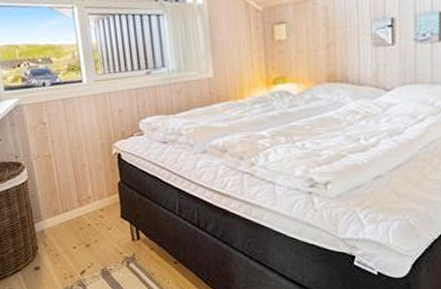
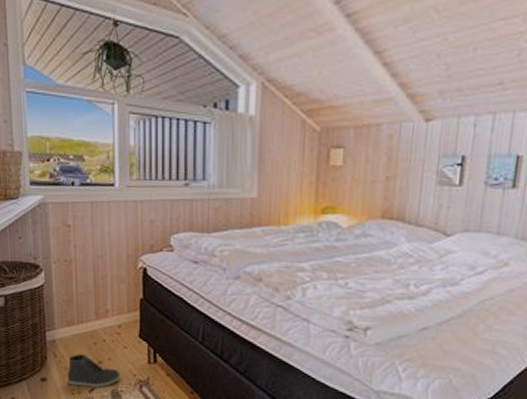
sneaker: none [58,240,109,270] -> present [67,354,121,388]

